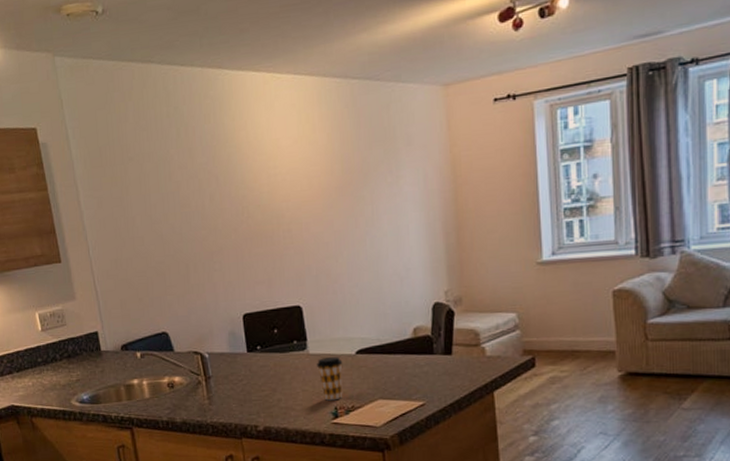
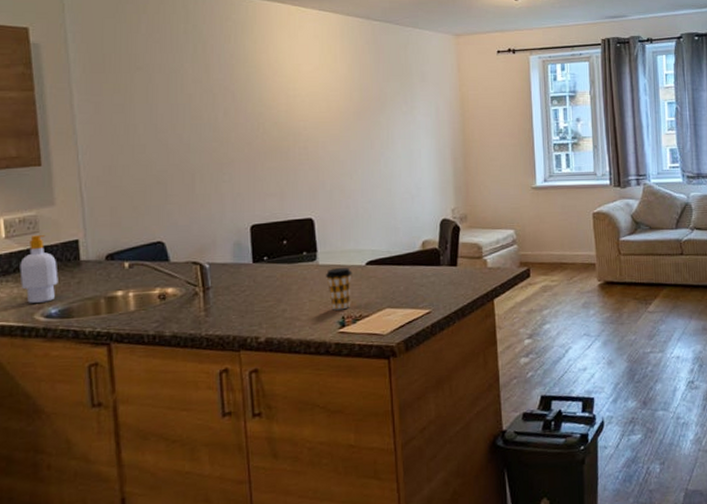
soap bottle: none [55,328,86,390] -> present [20,235,58,303]

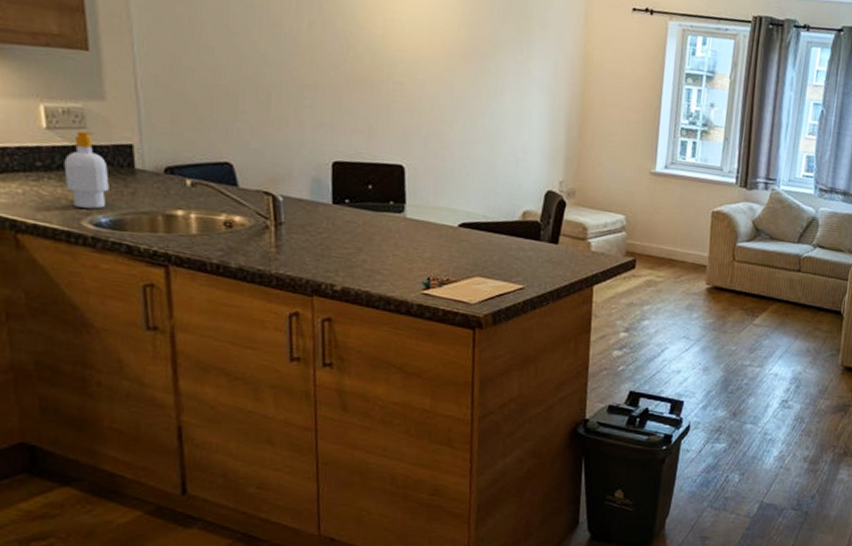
coffee cup: present [326,268,352,310] -> none [413,224,443,271]

